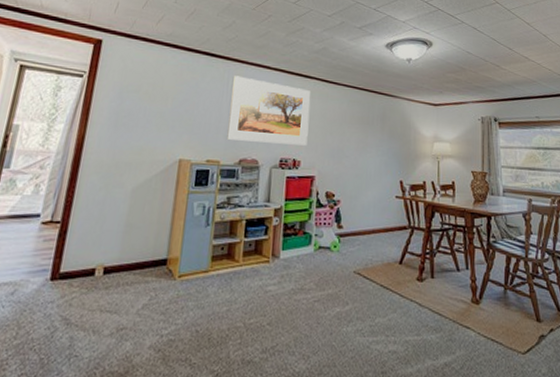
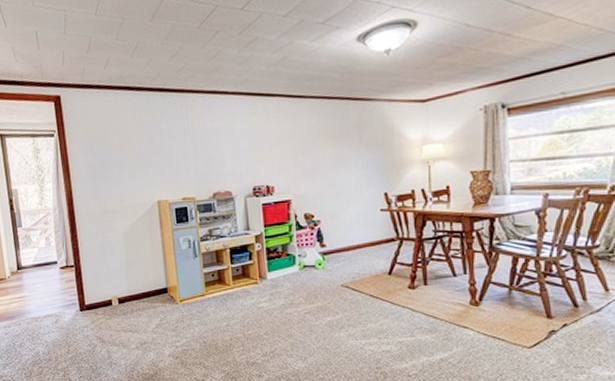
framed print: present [226,76,311,146] -> none [191,107,279,176]

